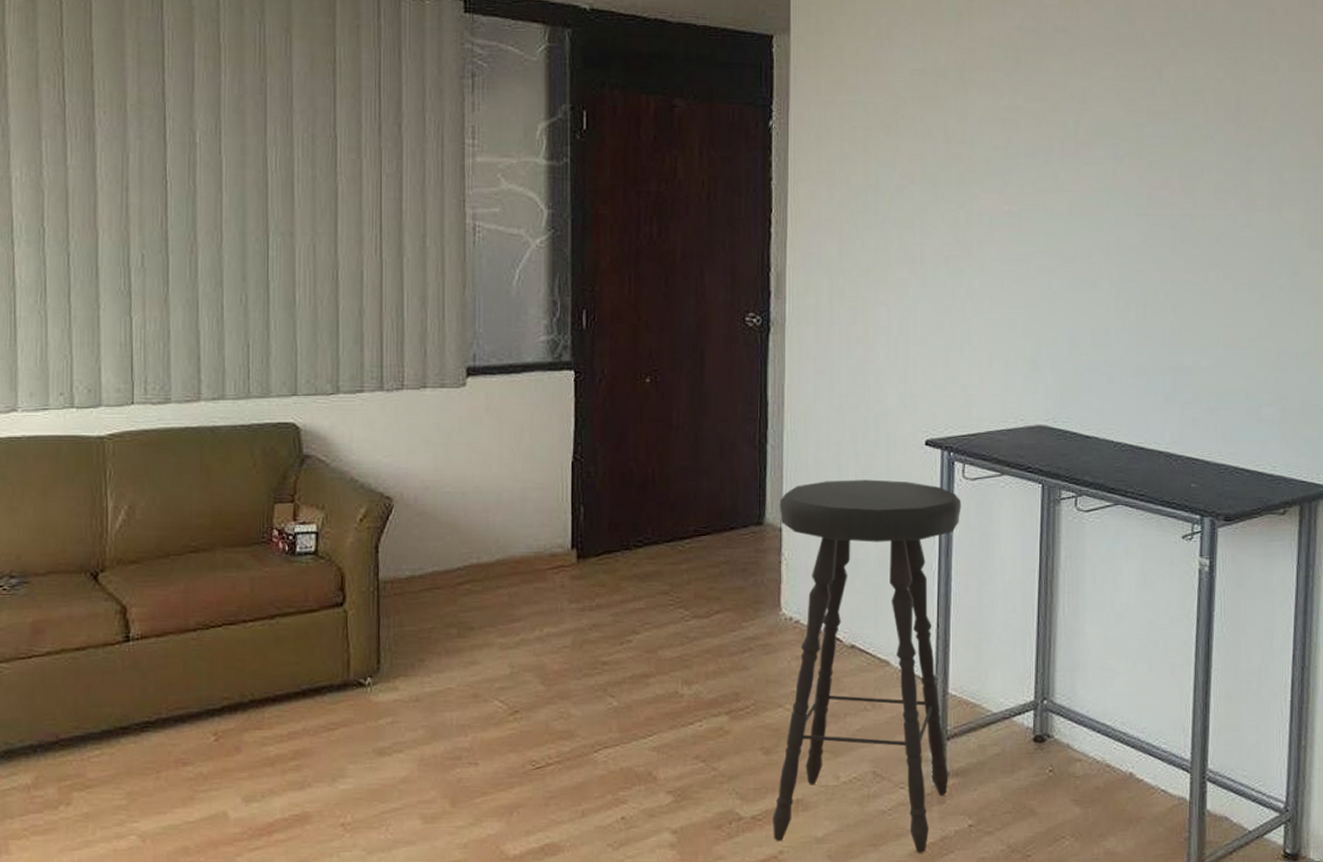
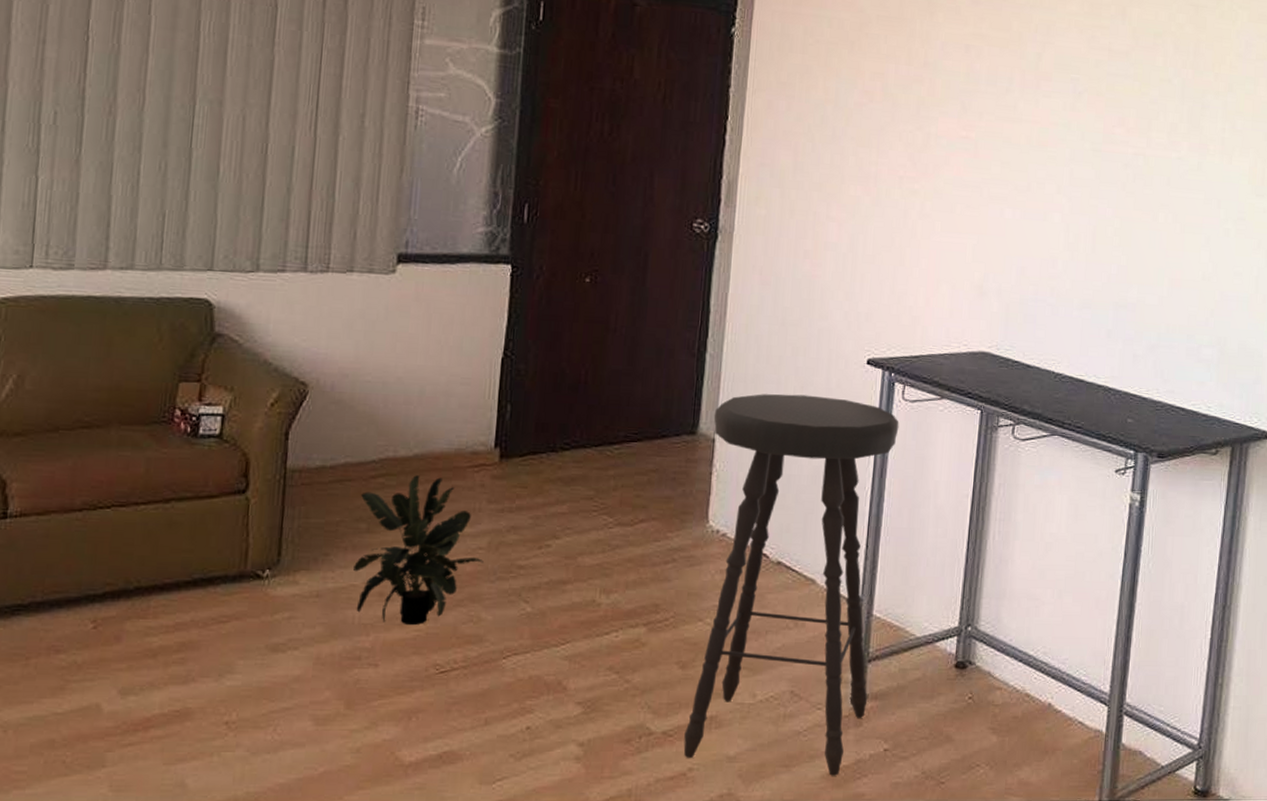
potted plant: none [447,580,569,723] -> present [352,475,484,624]

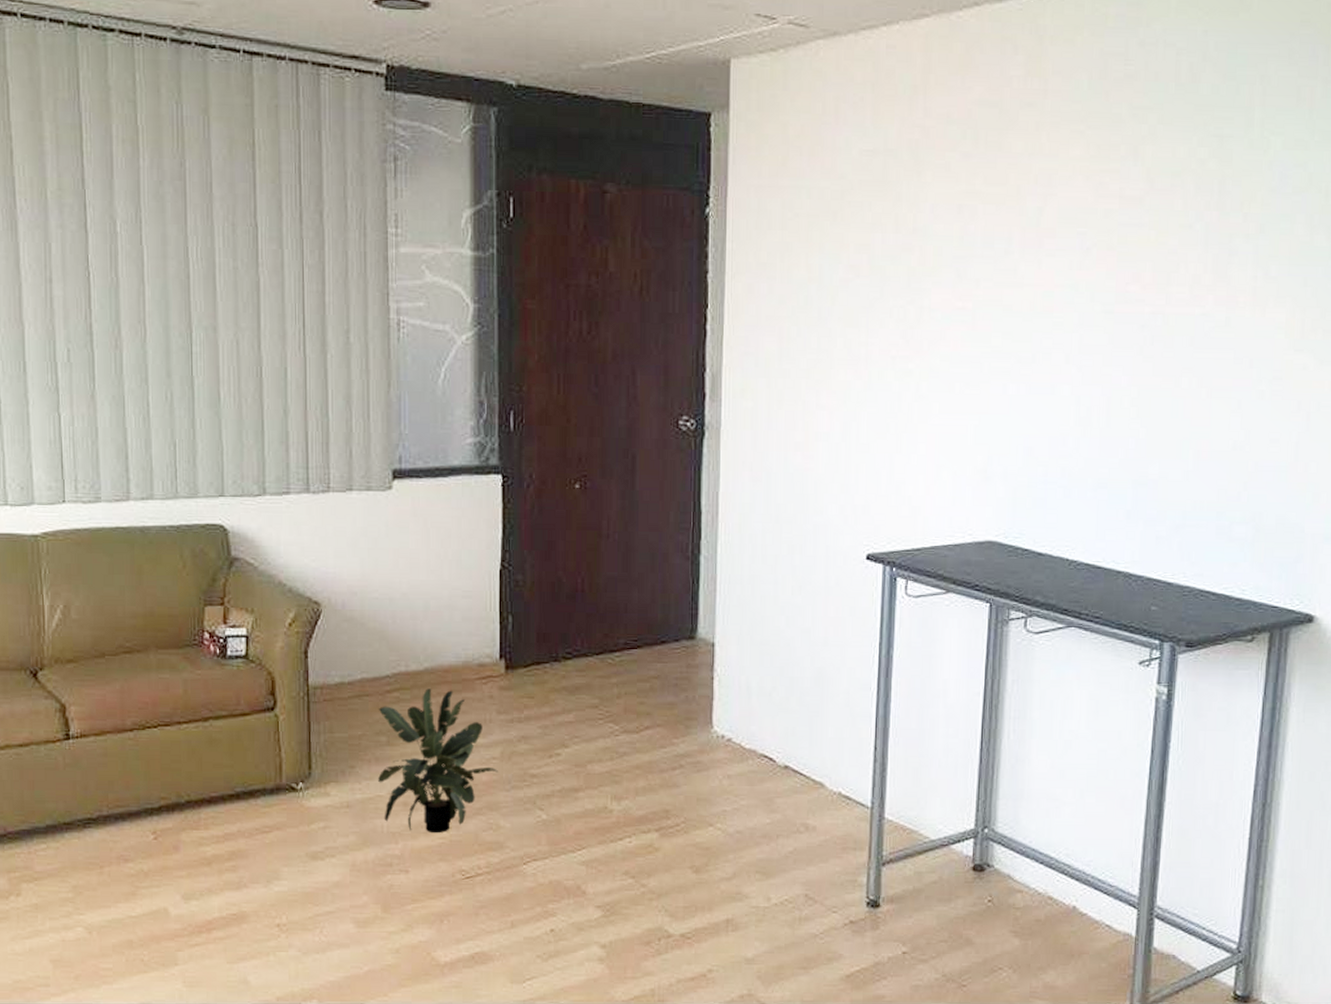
music stool: present [683,394,899,776] -> none [702,594,903,978]

